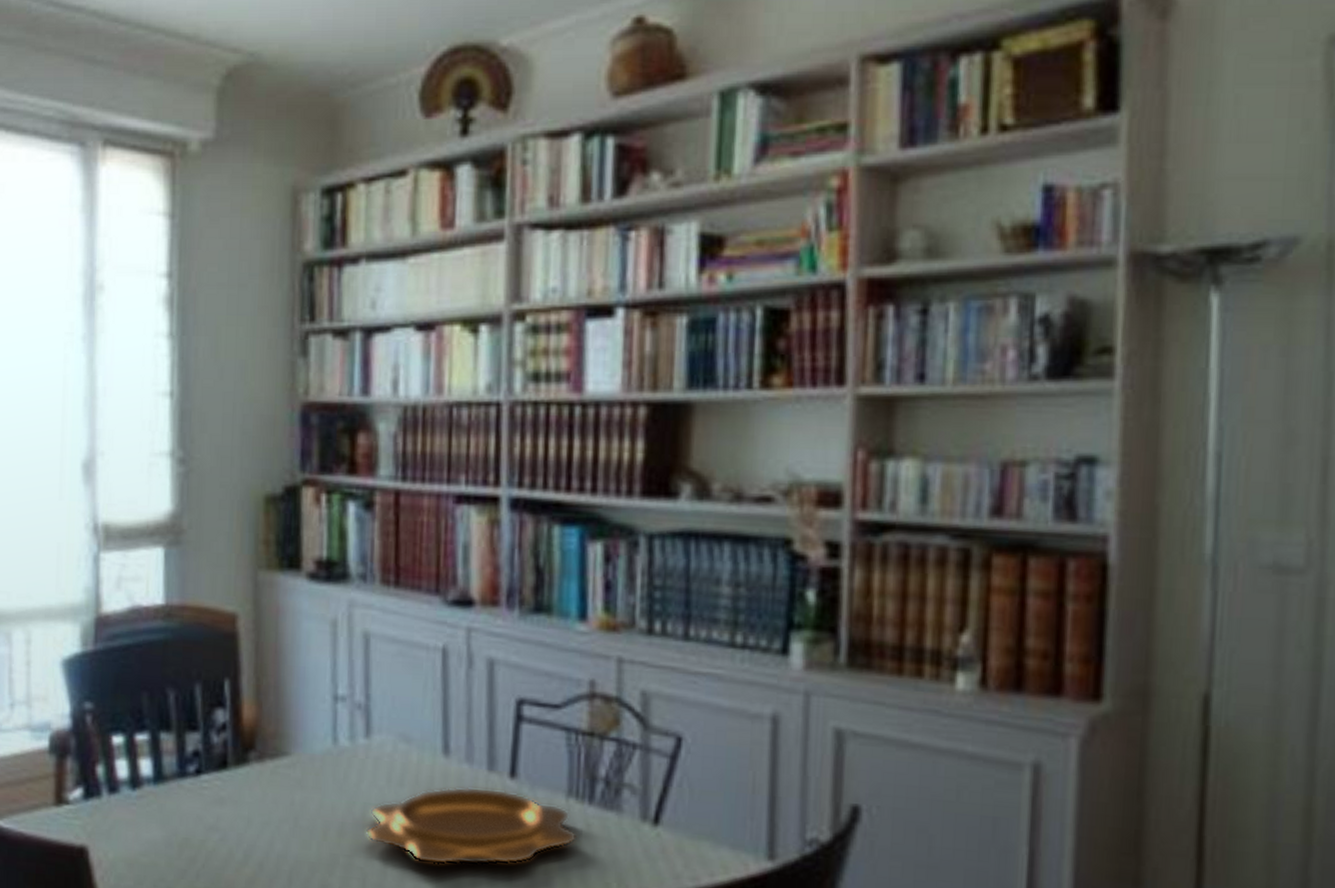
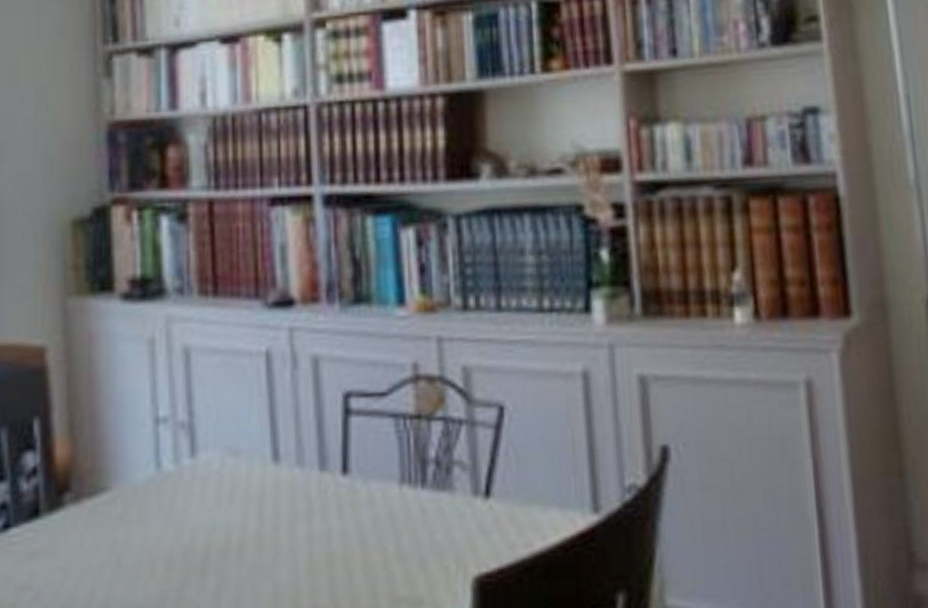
decorative bowl: present [365,786,578,866] -> none [195,488,414,582]

